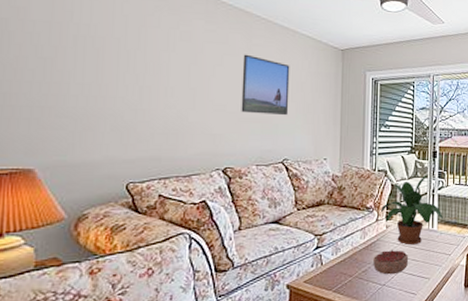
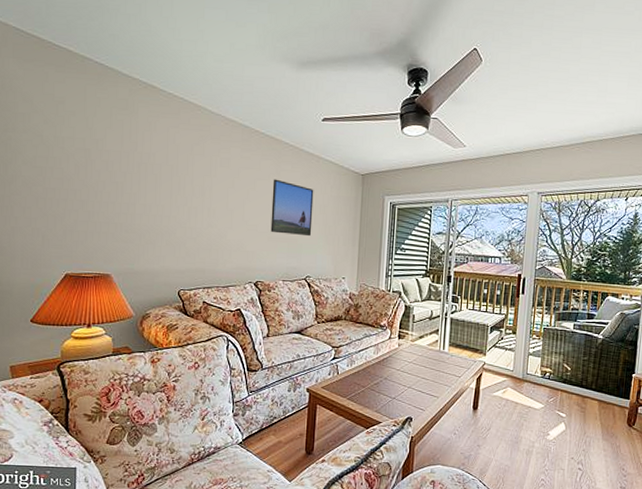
decorative bowl: present [373,250,409,275] -> none [385,367,419,390]
potted plant: present [381,174,443,245] -> none [394,298,455,365]

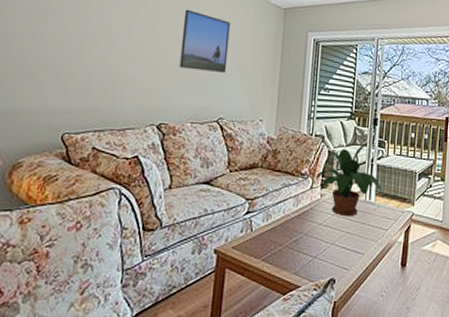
potted plant: none [394,298,455,365] -> present [316,142,381,217]

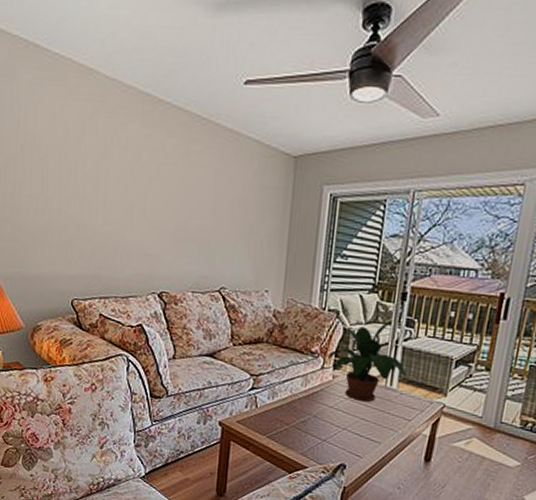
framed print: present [179,9,231,74] -> none [177,163,232,238]

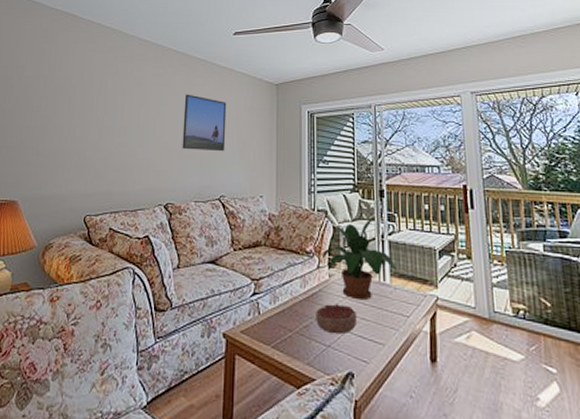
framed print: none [177,163,232,238] -> present [182,94,227,152]
decorative bowl: none [314,403,357,432] -> present [316,304,358,335]

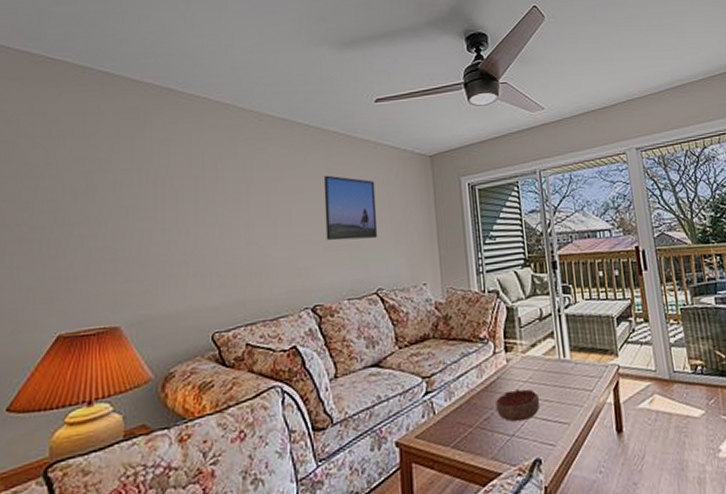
potted plant: present [323,216,396,301] -> none [498,290,576,382]

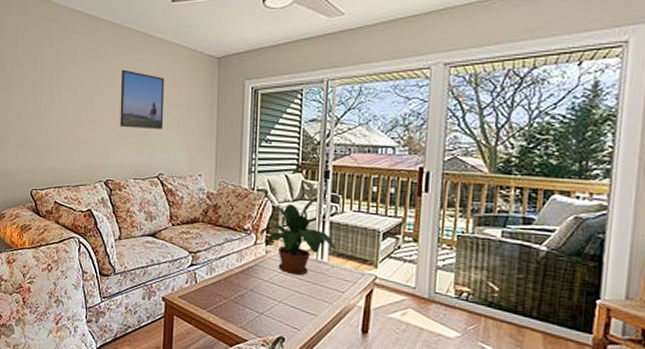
decorative bowl: present [496,389,541,422] -> none [250,277,292,305]
potted plant: none [498,290,576,382] -> present [260,197,336,276]

